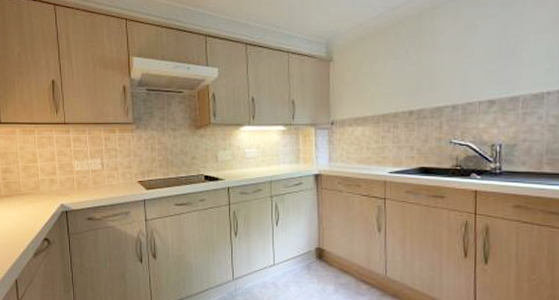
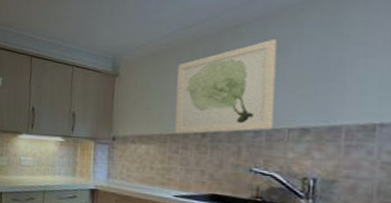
wall art: none [385,20,468,114] -> present [175,40,277,134]

